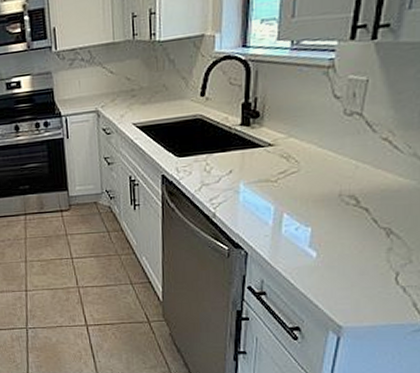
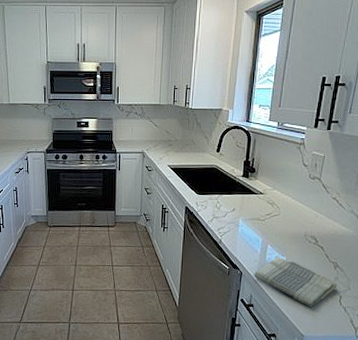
dish towel: none [264,227,393,290] -> present [253,256,338,307]

